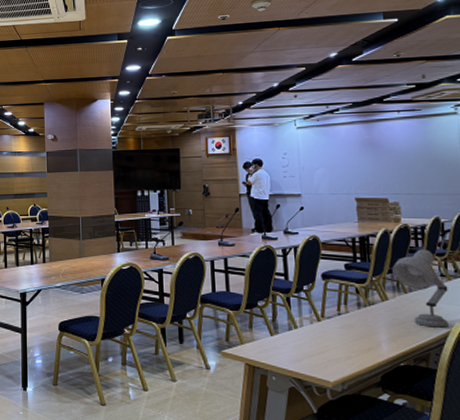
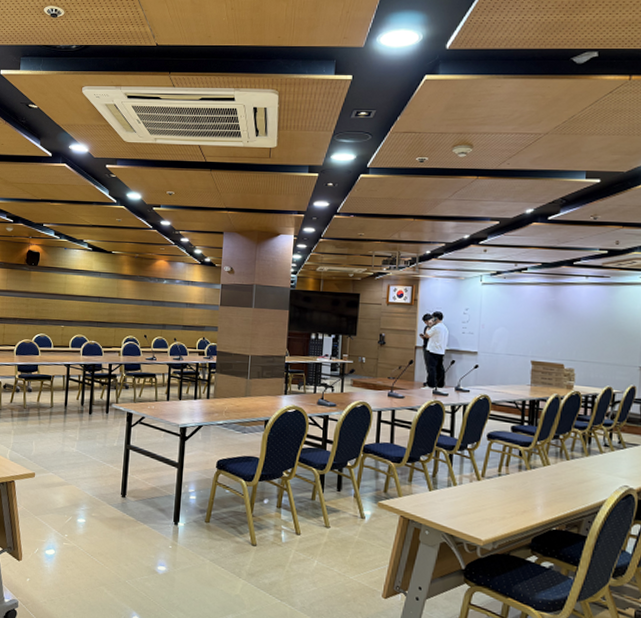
desk lamp: present [392,249,449,328] -> none [558,418,610,497]

